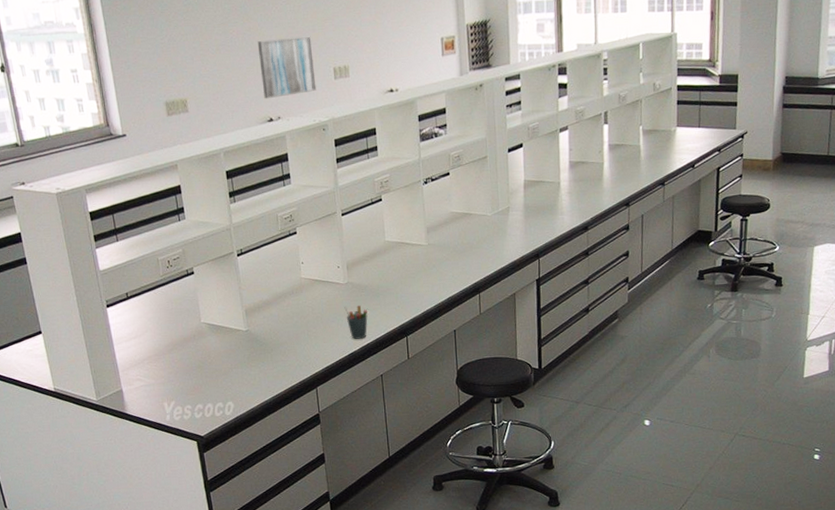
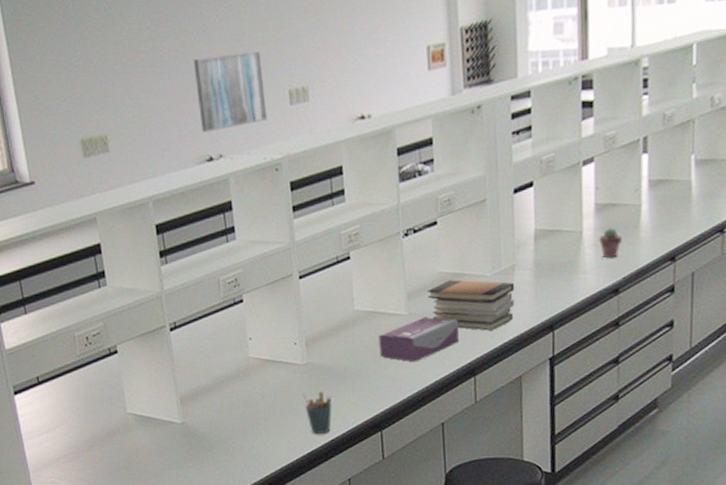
tissue box: none [404,246,467,282] -> present [378,316,459,362]
book stack: none [442,218,510,258] -> present [428,279,515,331]
potted succulent: none [572,180,590,203] -> present [598,228,622,259]

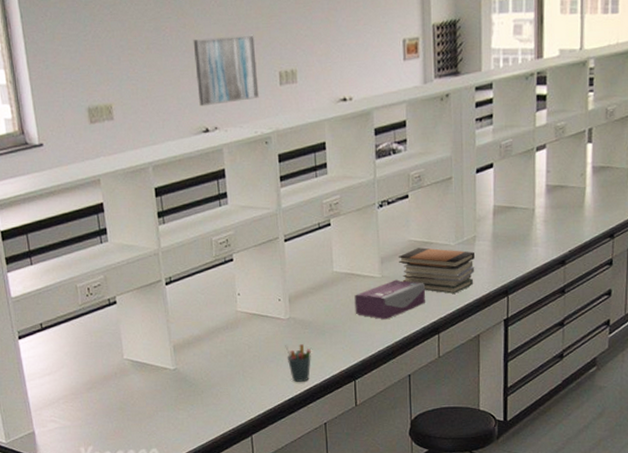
potted succulent: present [598,228,622,259] -> none [548,207,569,234]

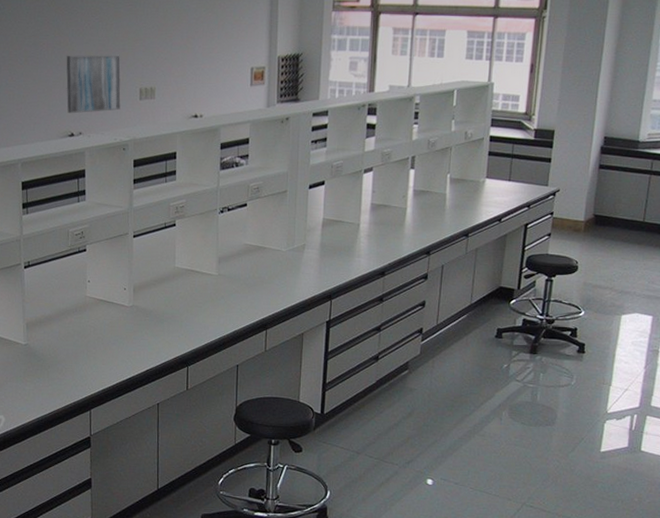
pen holder: present [285,343,312,382] -> none [127,329,151,364]
tissue box: present [354,279,425,320] -> none [192,278,256,314]
book stack: present [399,247,475,294] -> none [235,251,303,295]

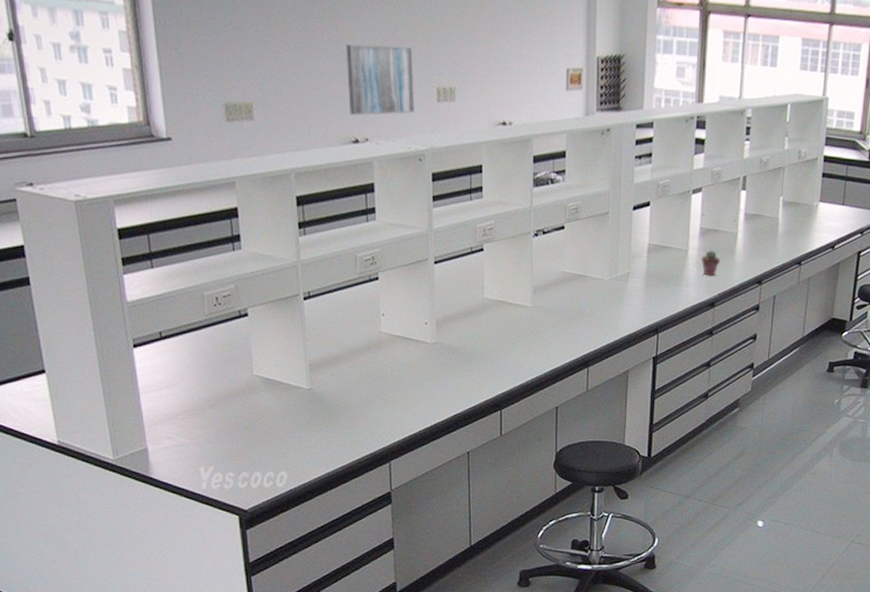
potted succulent: none [371,224,390,247] -> present [700,250,720,276]

